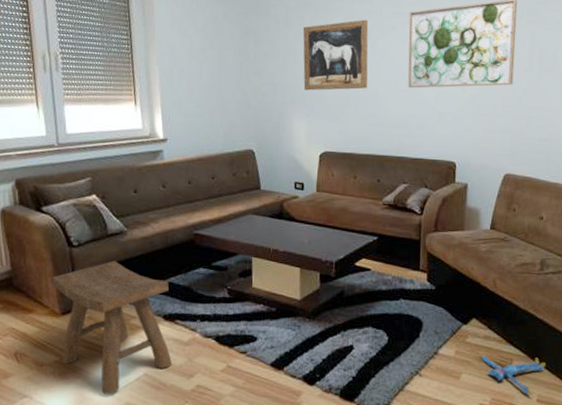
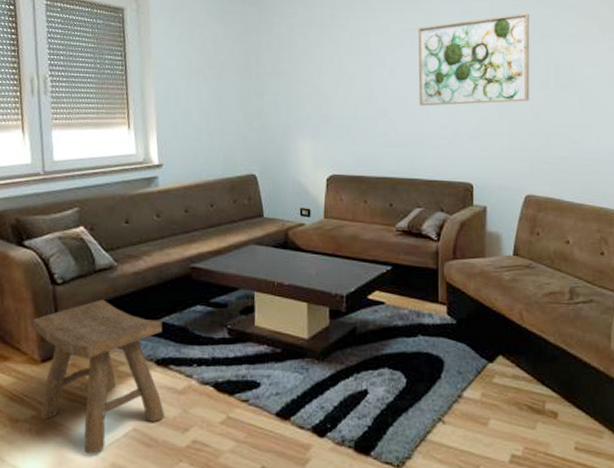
wall art: present [302,19,369,91] -> none [307,36,377,111]
plush toy: present [480,354,546,395] -> none [509,396,583,442]

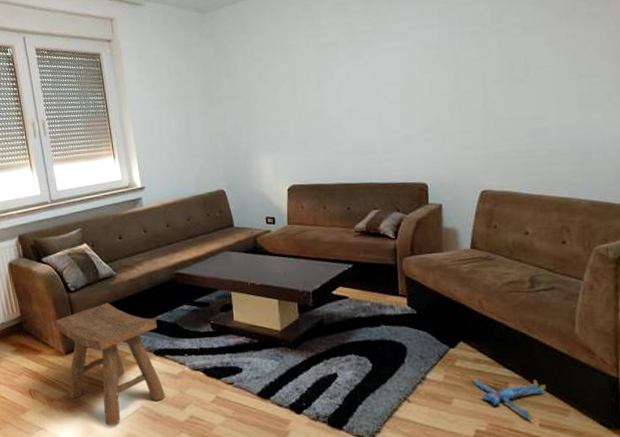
wall art: present [418,13,530,106] -> none [365,10,482,114]
plush toy: none [509,396,583,442] -> present [471,378,547,419]

